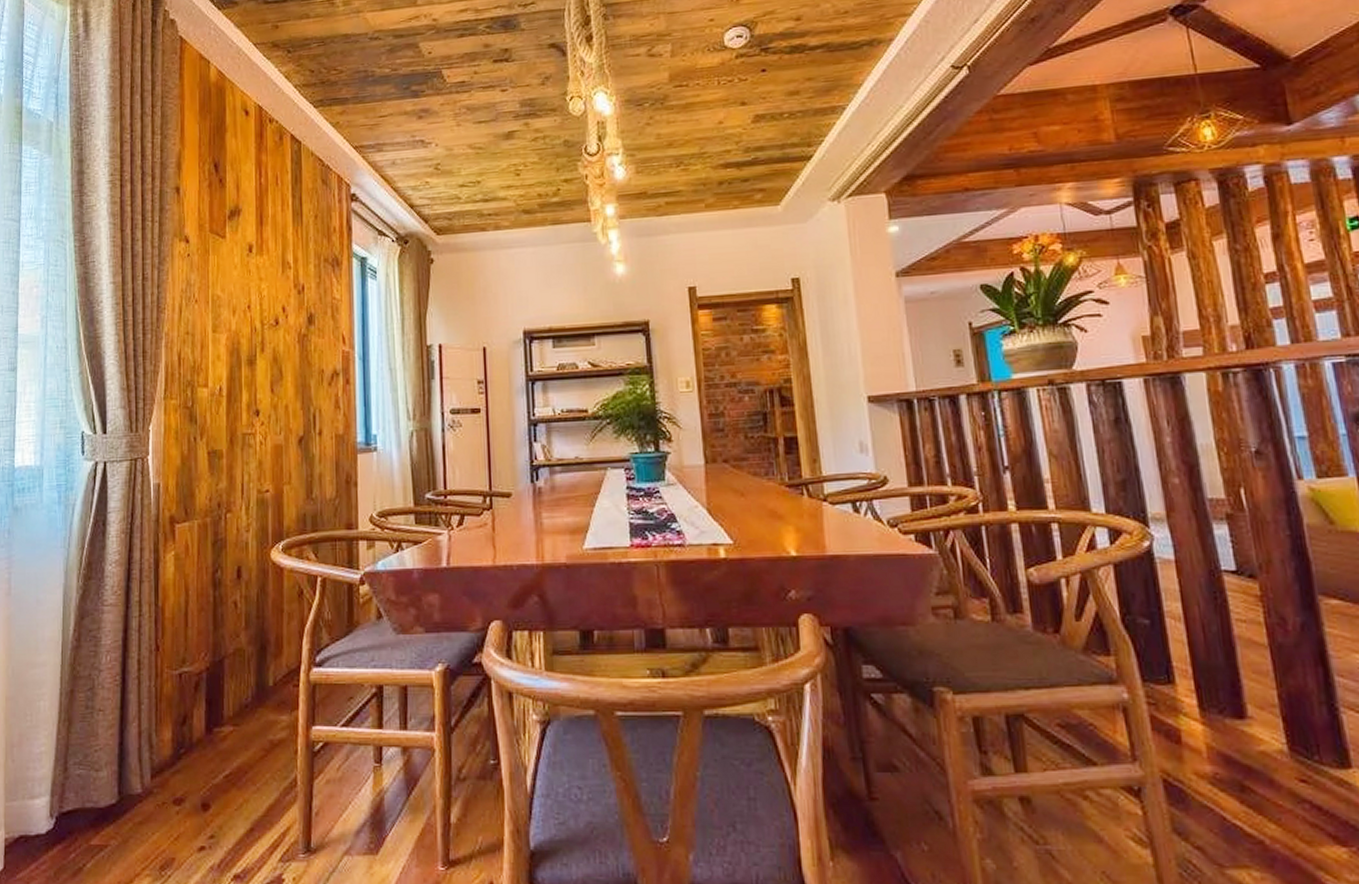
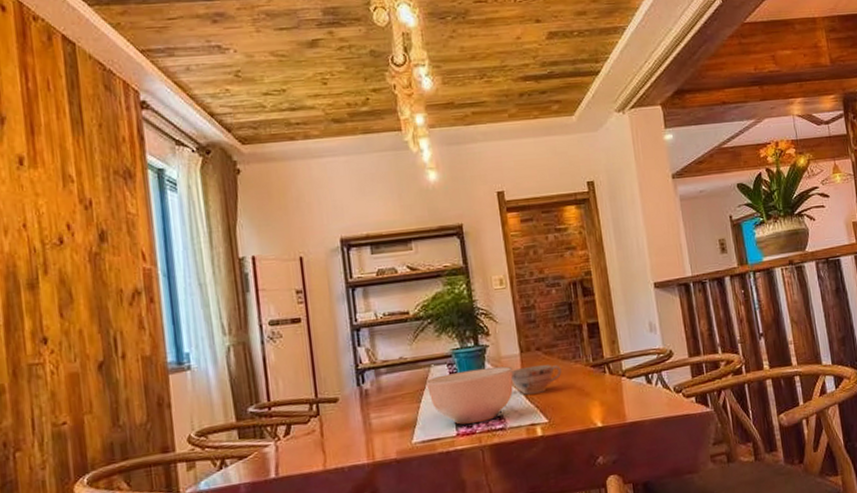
bowl: none [602,476,696,536] -> present [426,366,514,425]
teacup: none [694,478,752,511] -> present [511,364,562,395]

